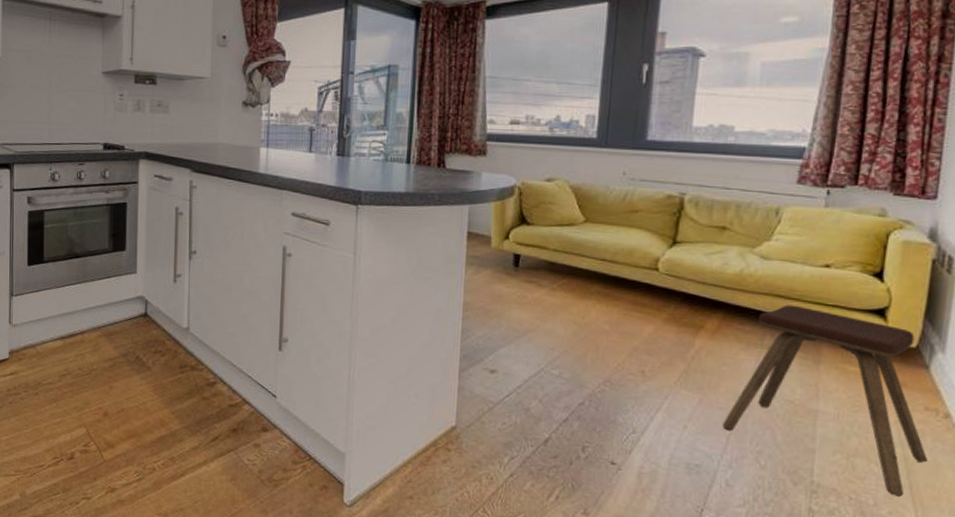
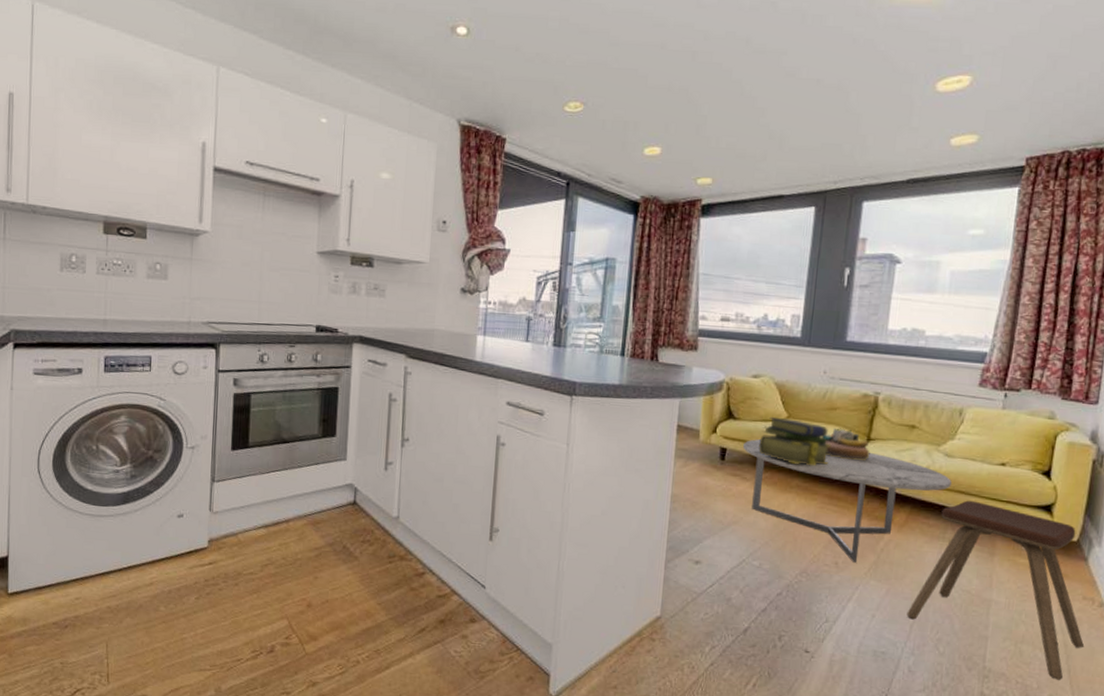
coffee table: none [538,244,769,371] -> present [743,439,952,563]
stack of books: none [555,221,633,272] -> present [758,417,831,466]
decorative bowl: none [623,231,677,265] -> present [822,427,870,461]

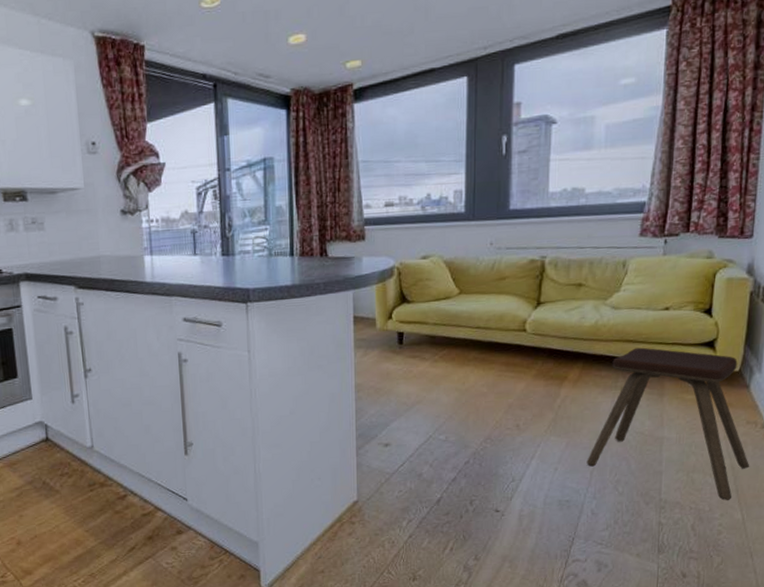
coffee table: present [743,439,952,563] -> none [419,316,620,423]
stack of books: present [758,417,831,466] -> none [434,294,503,338]
decorative bowl: present [822,427,870,461] -> none [494,296,541,326]

